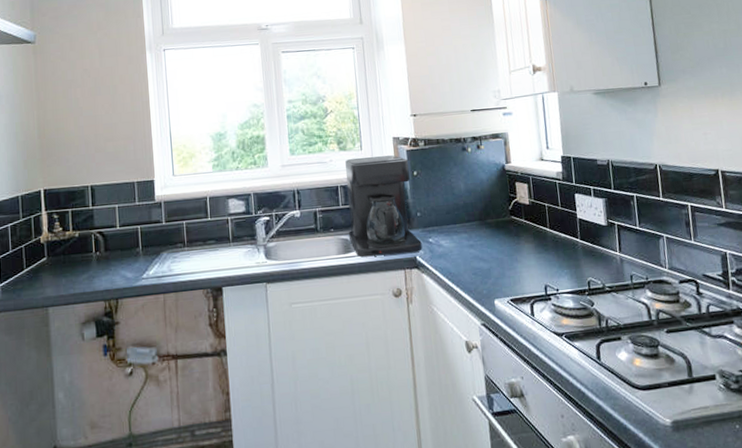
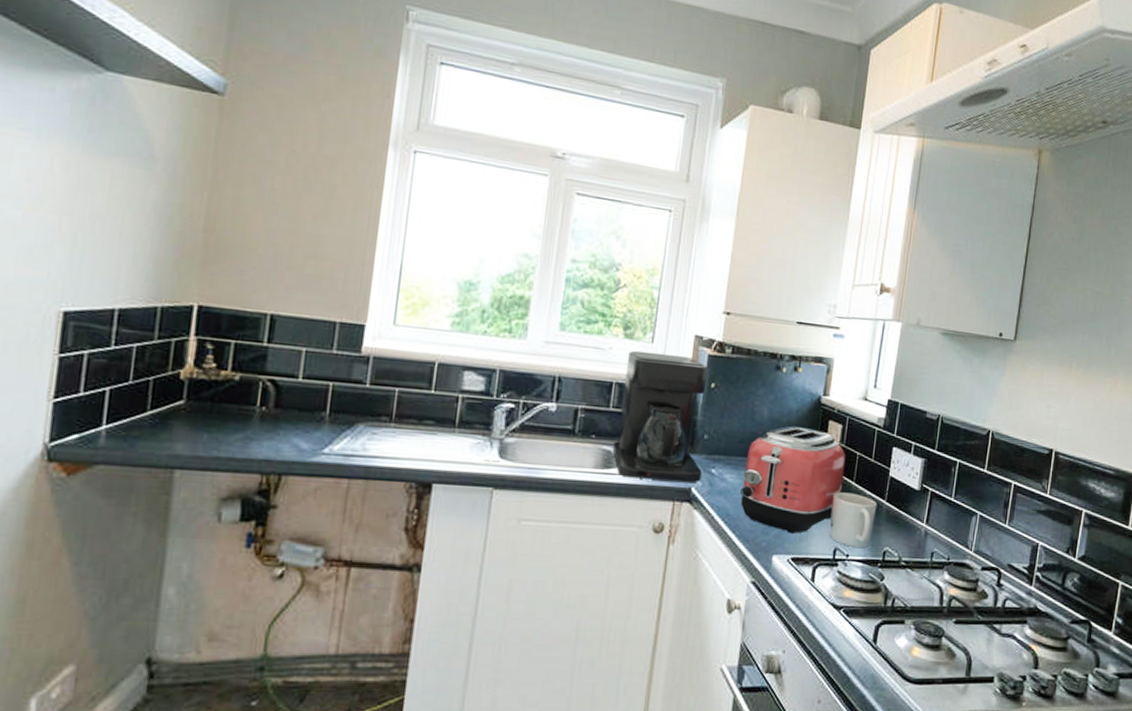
toaster: none [454,191,540,279] -> present [740,425,846,533]
mug: none [533,237,575,283] -> present [829,492,878,549]

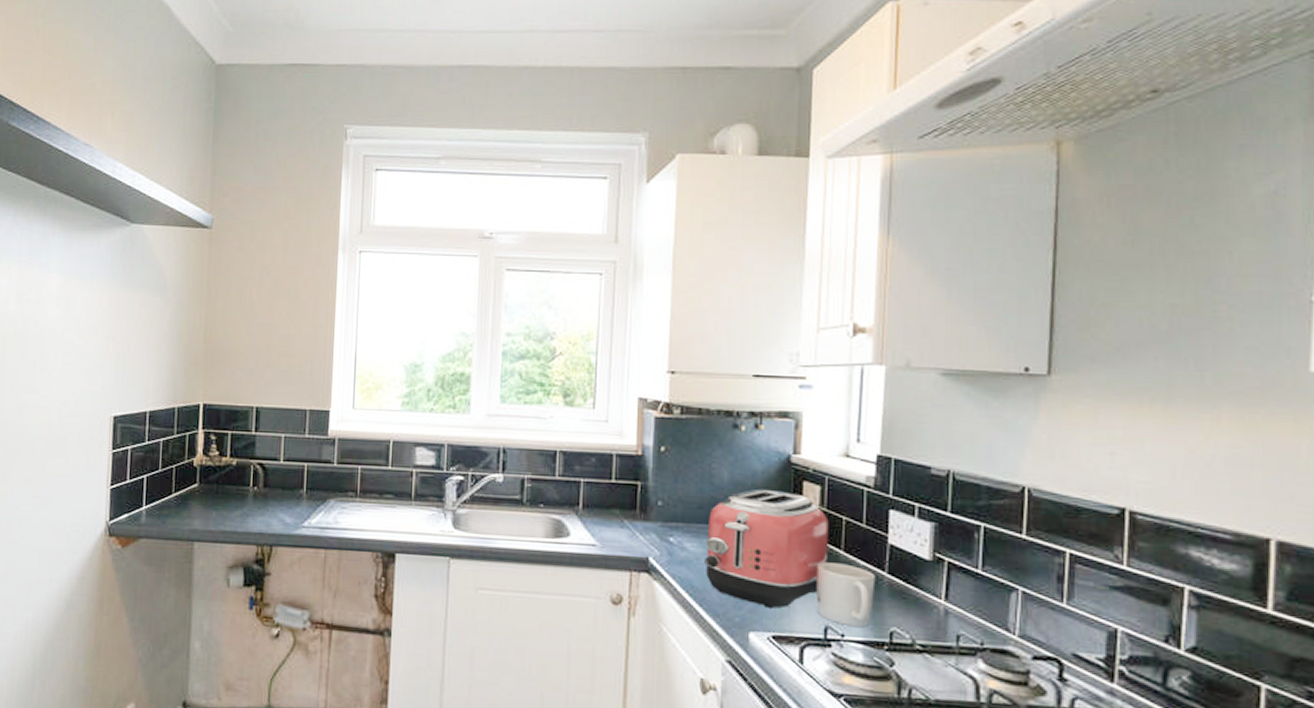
coffee maker: present [612,350,709,482] -> none [561,417,659,552]

